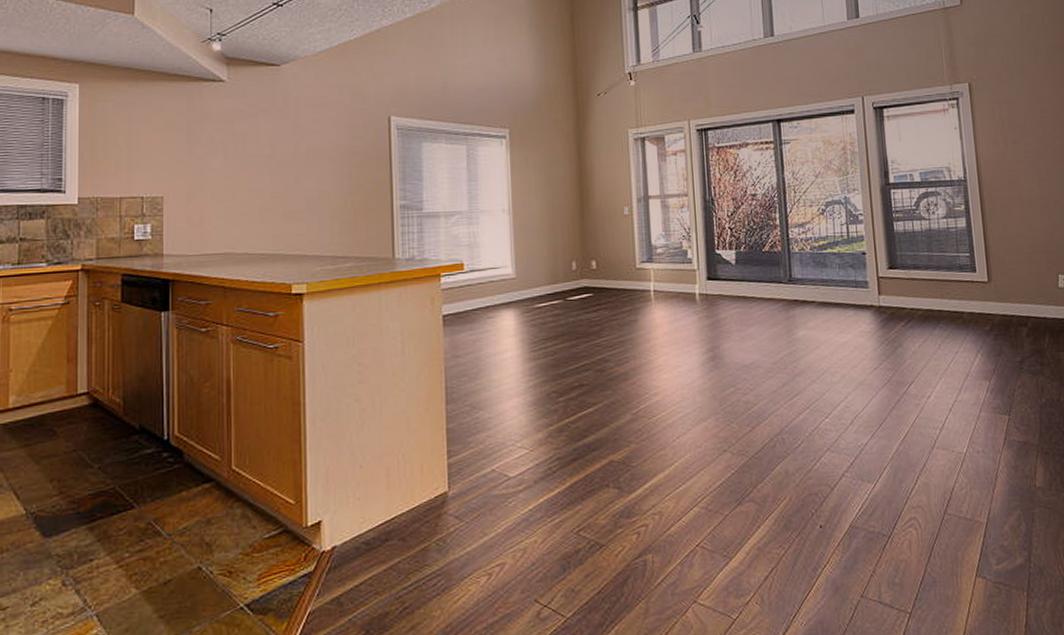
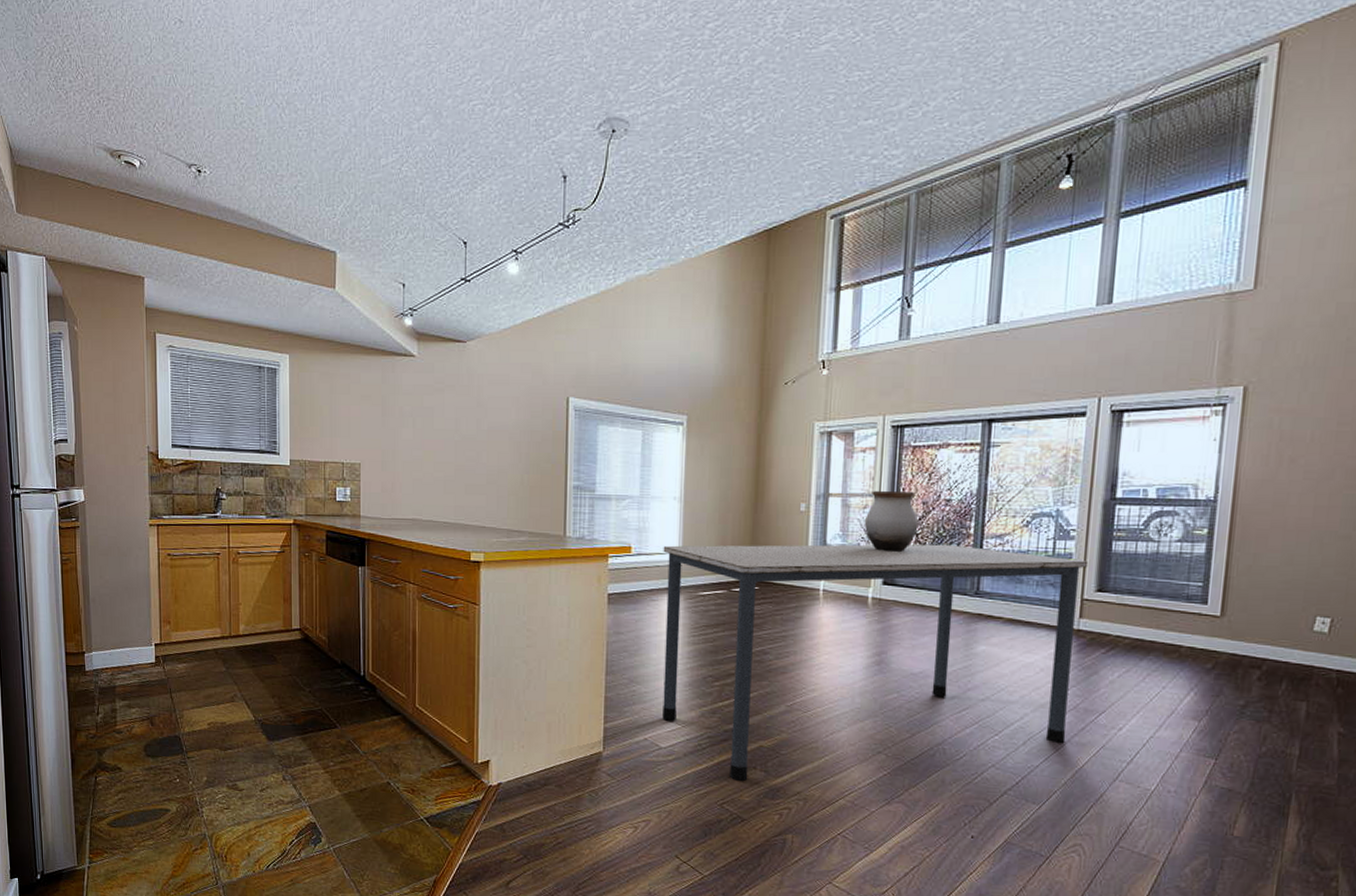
dining table: none [496,236,886,504] -> present [662,544,1089,782]
vase: none [683,190,732,247] -> present [864,491,919,552]

